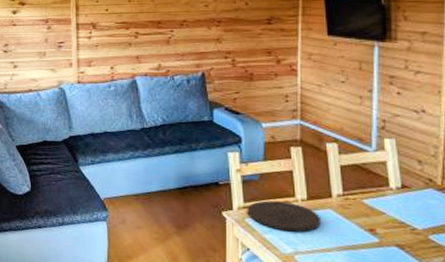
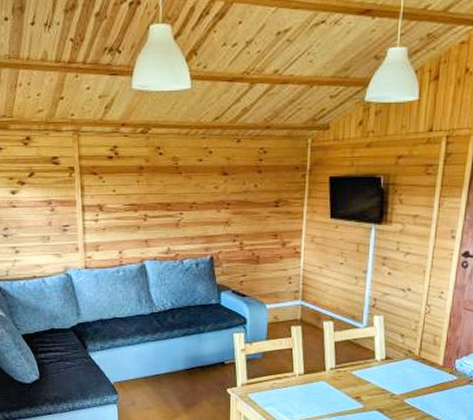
plate: present [247,200,322,232] -> none [249,377,316,403]

